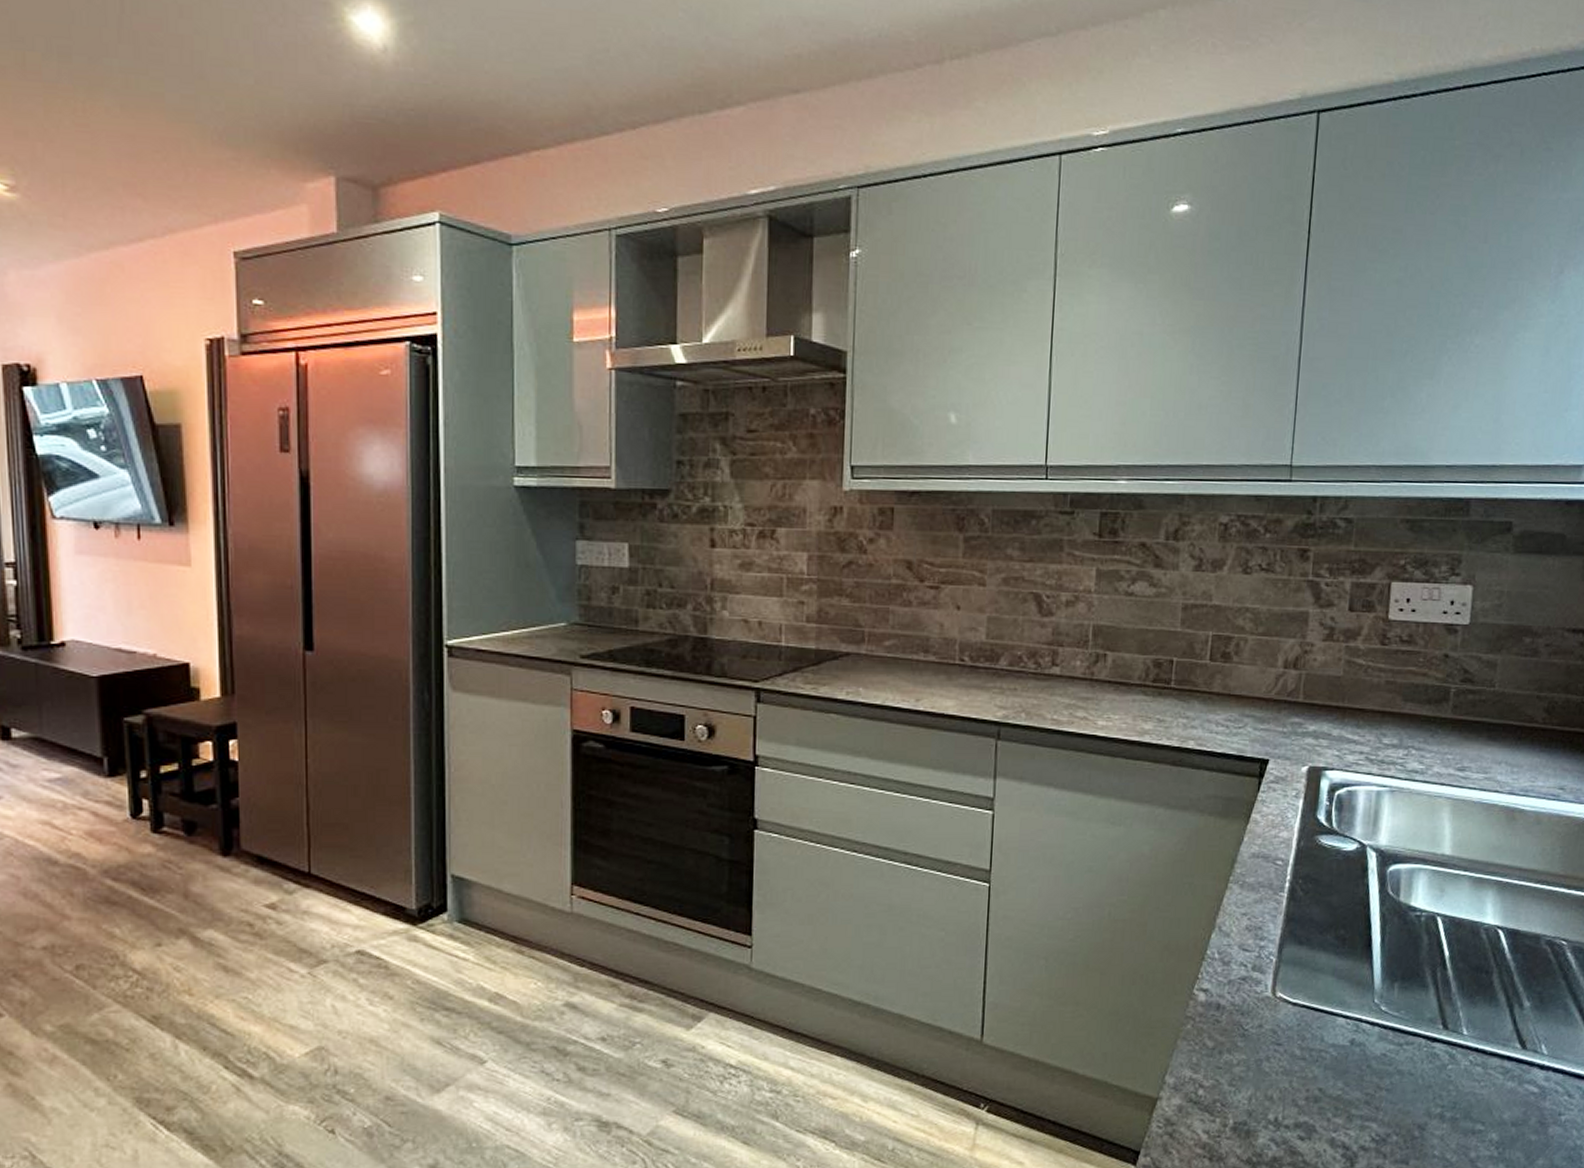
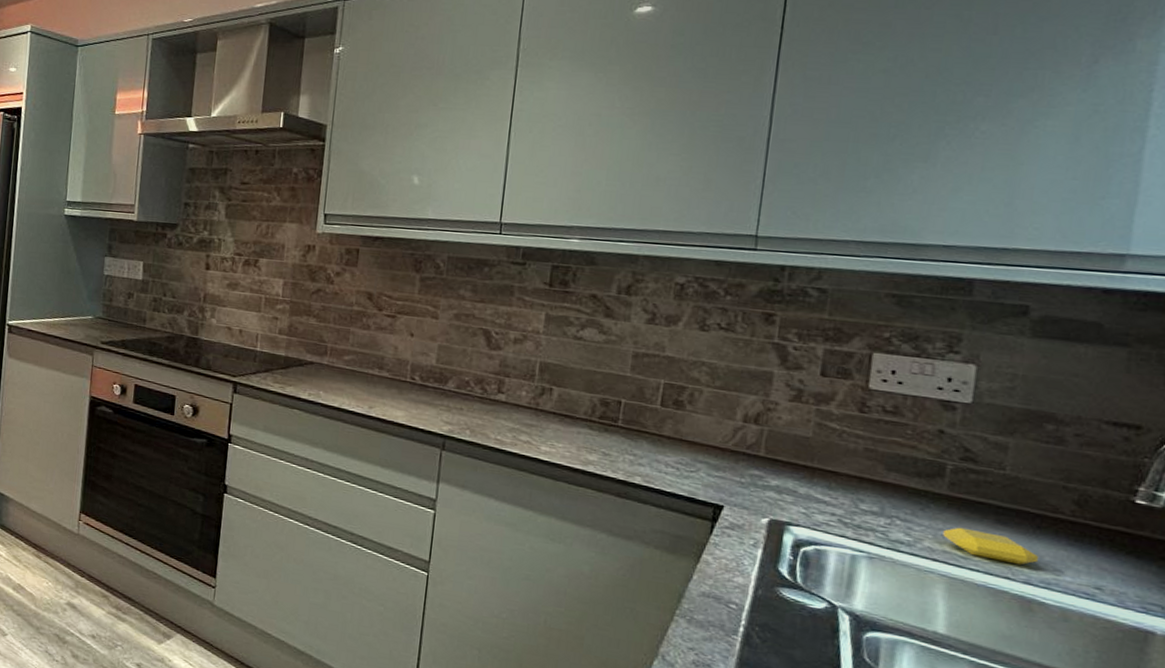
soap bar: none [1448,748,1520,777] -> present [943,527,1040,565]

